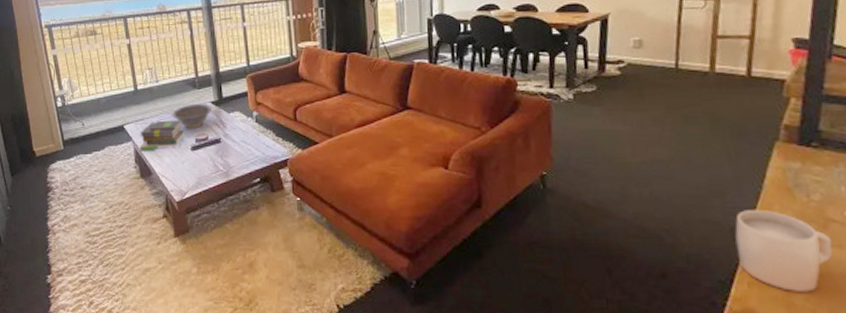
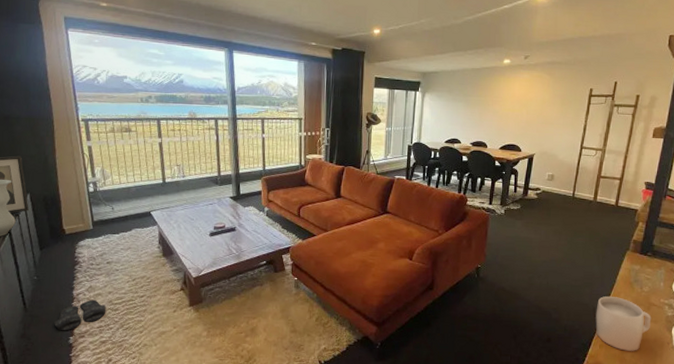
slippers: none [31,231,84,269] -> present [54,299,106,331]
books: present [139,120,185,151] -> none [163,209,205,235]
decorative bowl: present [172,103,213,129] -> none [195,197,231,218]

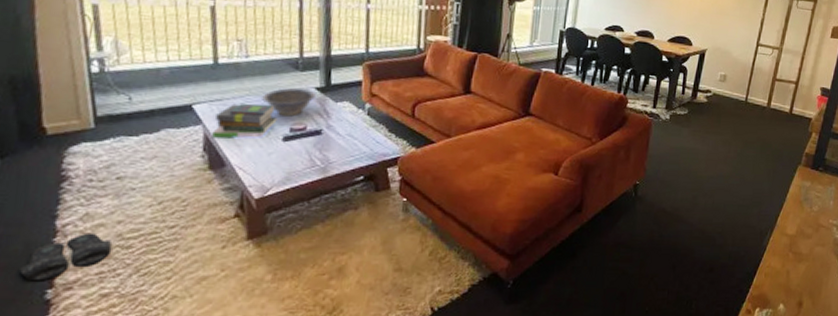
books: none [163,209,205,235] -> present [211,103,277,139]
decorative bowl: none [195,197,231,218] -> present [262,87,317,117]
mug: present [595,295,652,351] -> none [762,216,820,279]

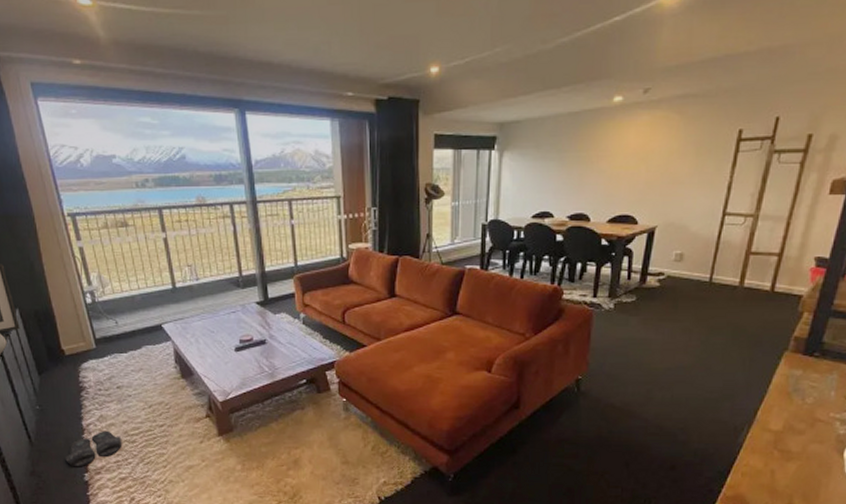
books: present [211,103,277,139] -> none [179,320,228,351]
decorative bowl: present [262,87,317,117] -> none [214,303,258,330]

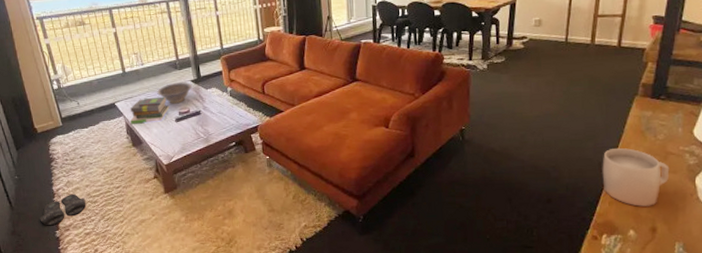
books: none [179,320,228,351] -> present [129,96,170,124]
decorative bowl: none [214,303,258,330] -> present [157,82,193,104]
mug: none [737,410,816,480] -> present [602,147,670,207]

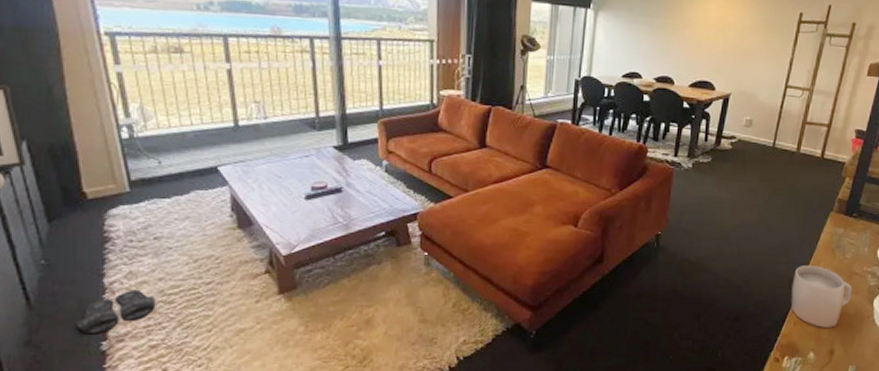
books: present [129,96,170,124] -> none [237,163,299,199]
decorative bowl: present [157,82,193,104] -> none [283,147,335,176]

